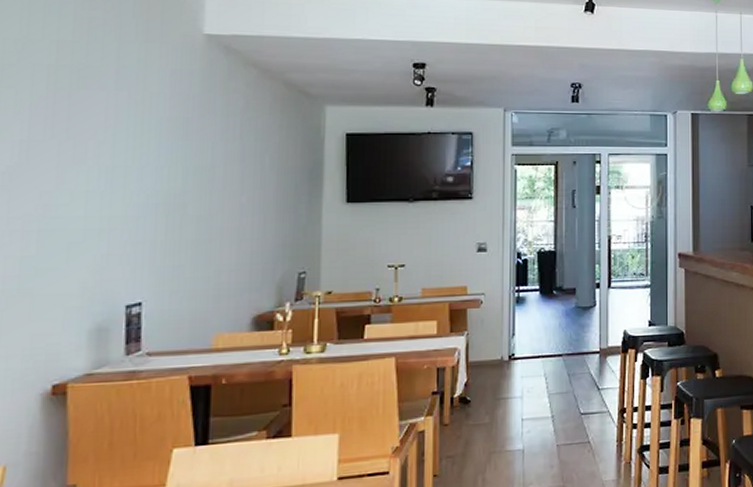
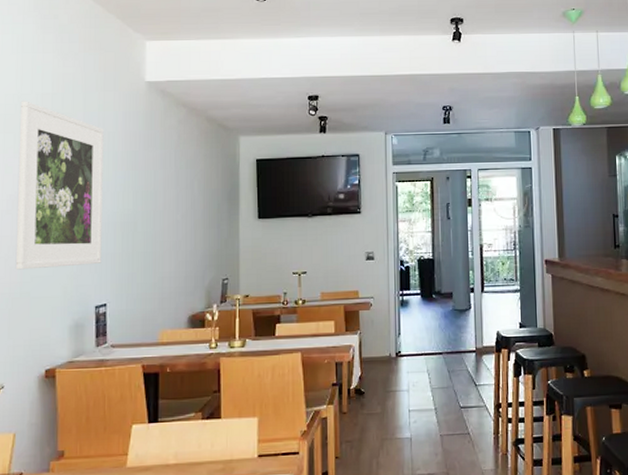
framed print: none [12,48,145,261] -> present [15,101,104,270]

